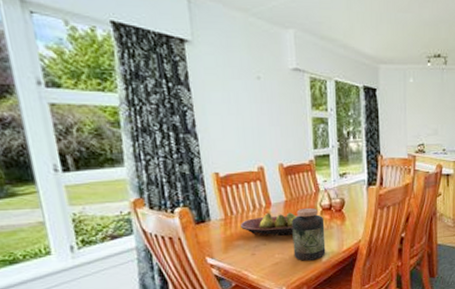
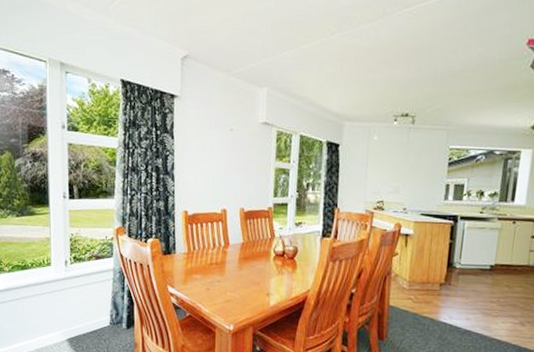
fruit bowl: present [241,212,299,237] -> none [200,251,253,276]
jar: present [291,207,326,261] -> none [244,251,277,303]

